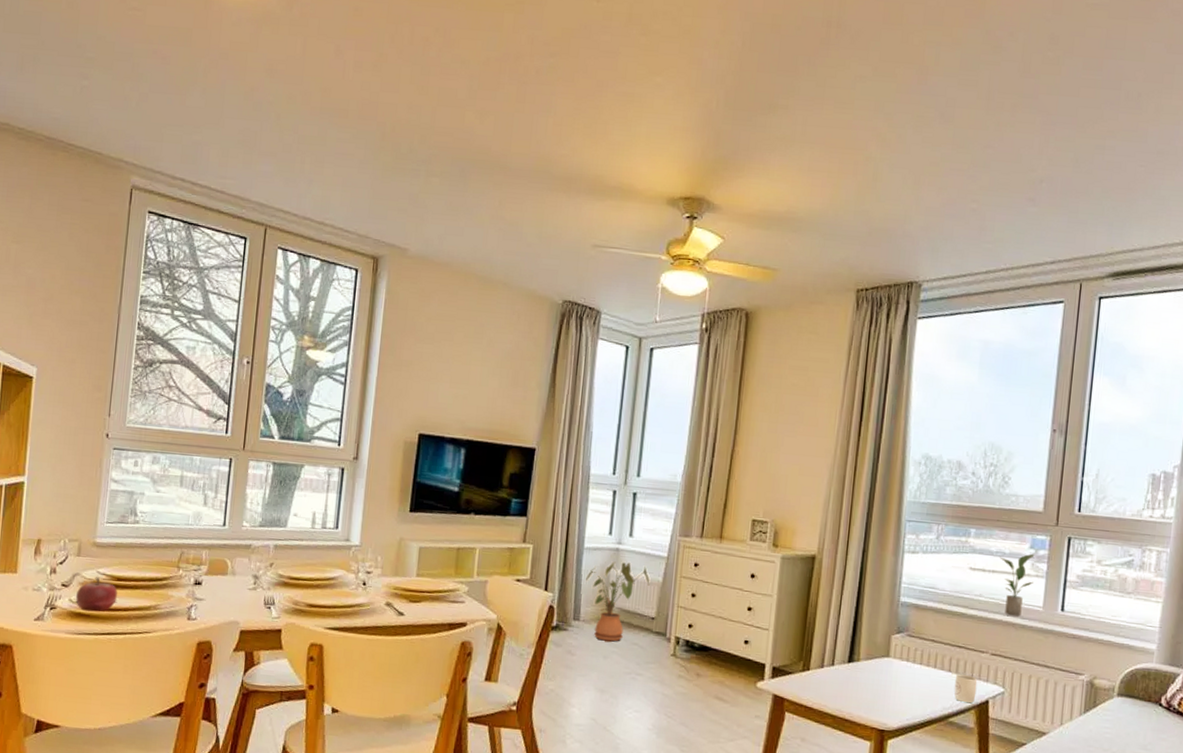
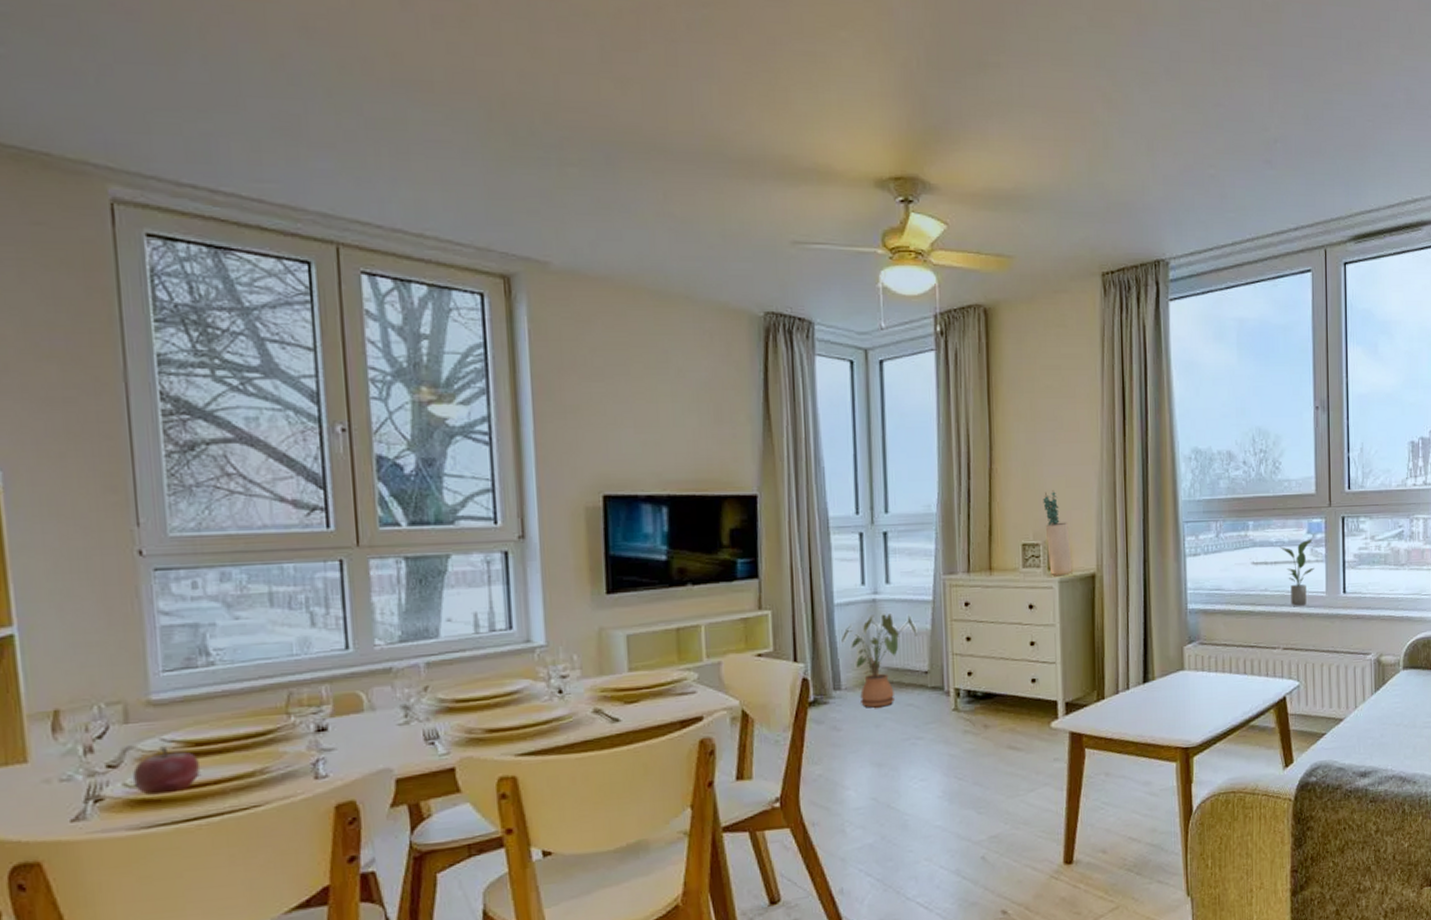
vase: none [774,476,797,553] -> present [1043,490,1072,576]
mug: present [953,673,978,704] -> none [1251,674,1273,704]

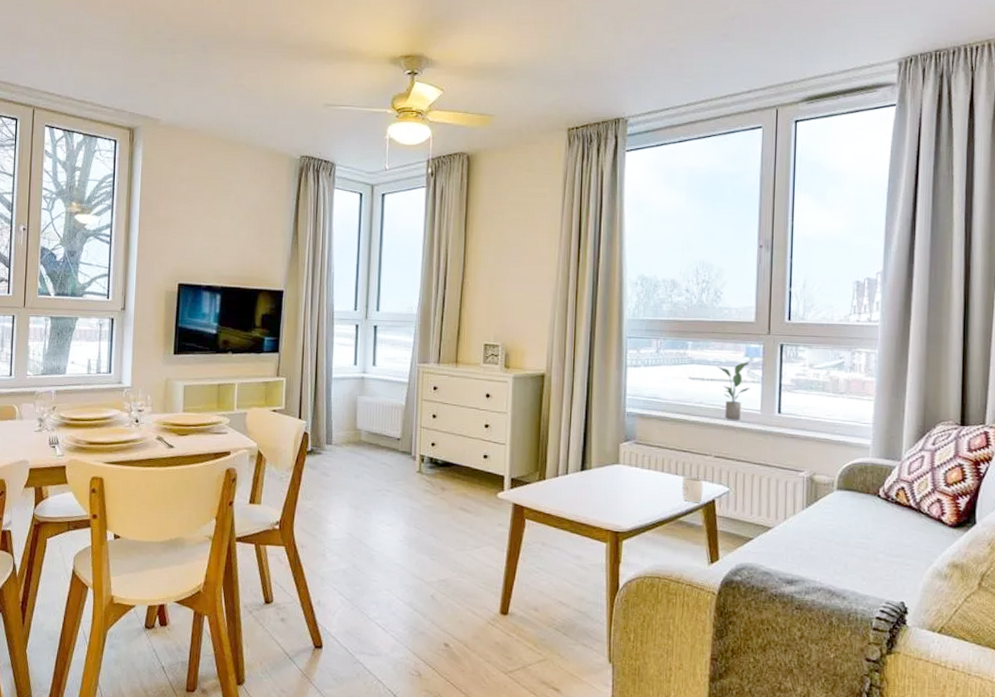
house plant: present [841,614,917,708] -> none [335,389,394,462]
vase: present [1043,490,1072,576] -> none [504,302,526,373]
mug: none [1251,674,1273,704] -> present [681,476,703,503]

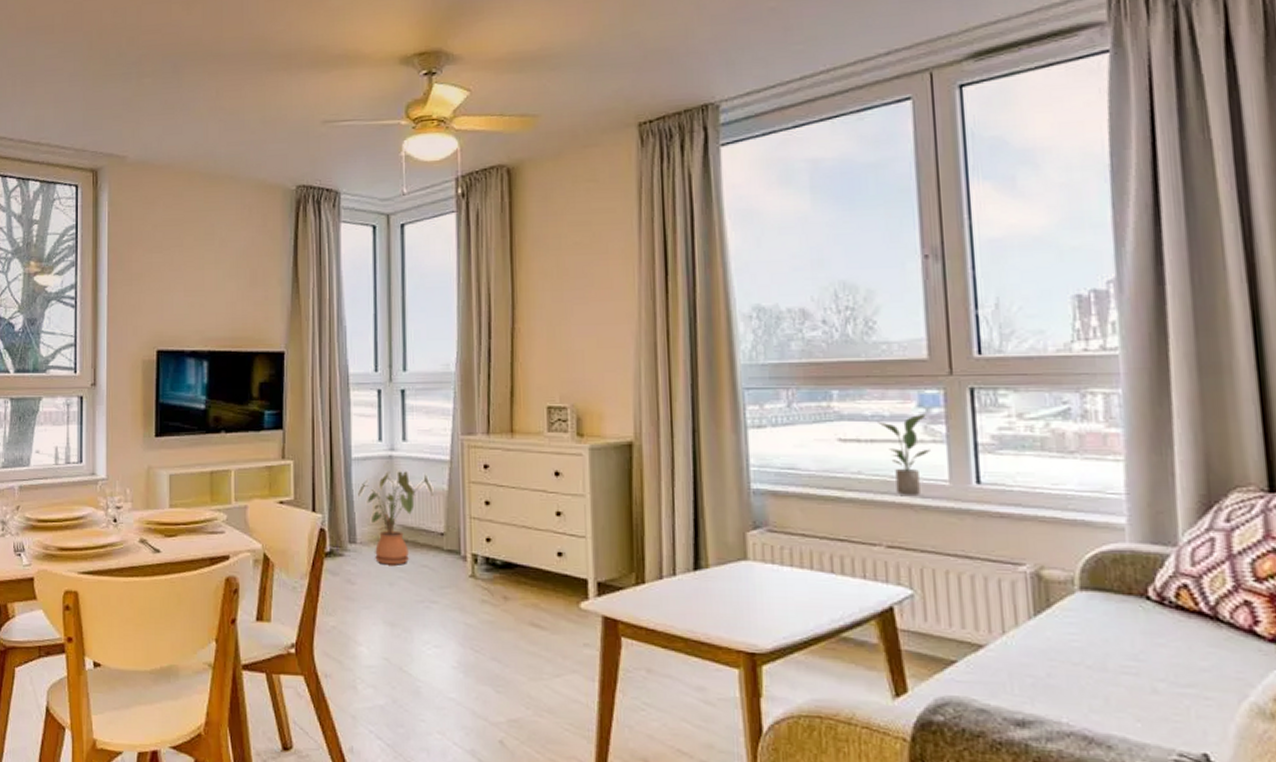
house plant: none [335,389,394,462] -> present [358,471,434,565]
mug: present [681,476,703,503] -> none [841,574,875,612]

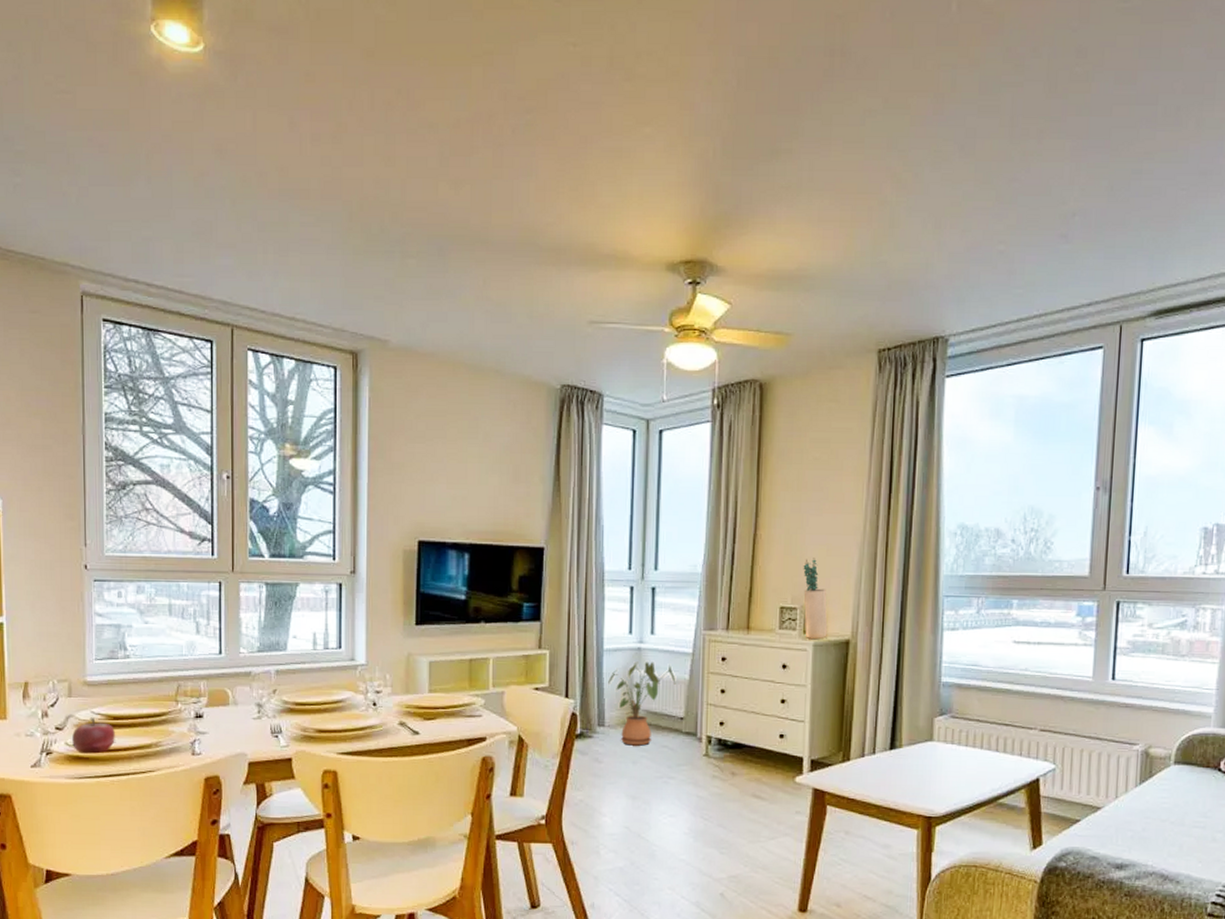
vase: none [571,351,605,443] -> present [803,558,828,640]
potted plant: present [878,413,930,495] -> none [1045,621,1082,689]

